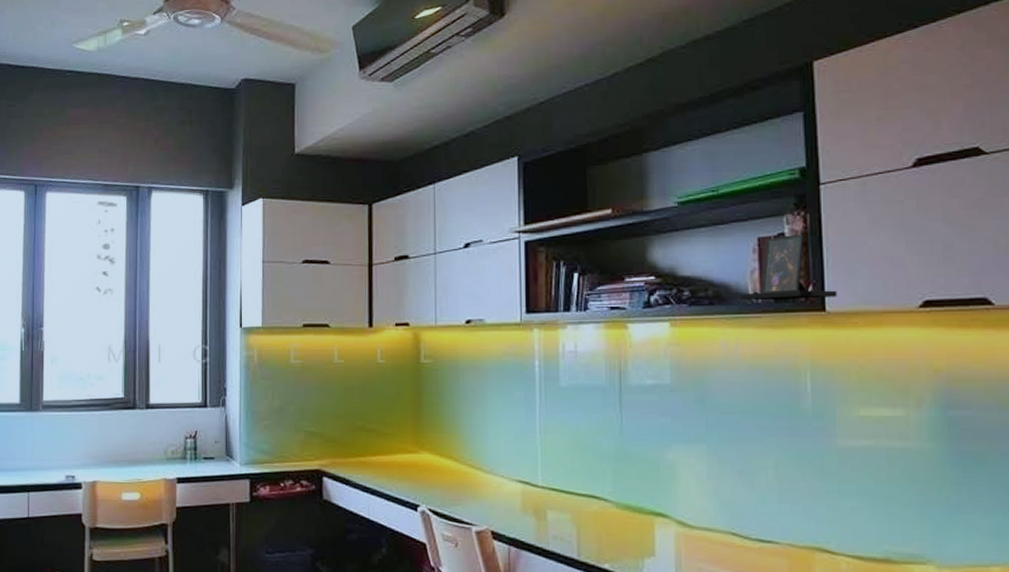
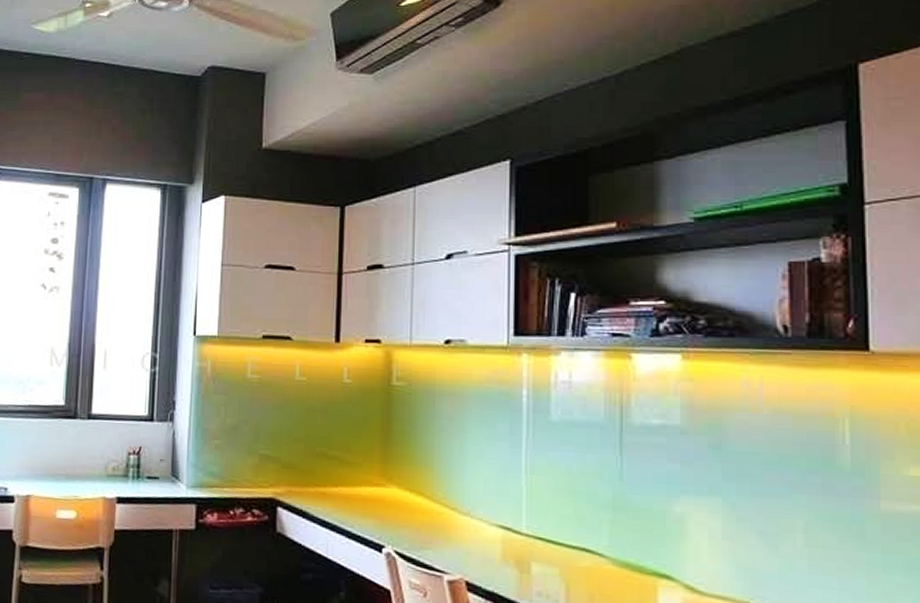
photo frame: present [739,235,837,301] -> none [765,261,884,336]

